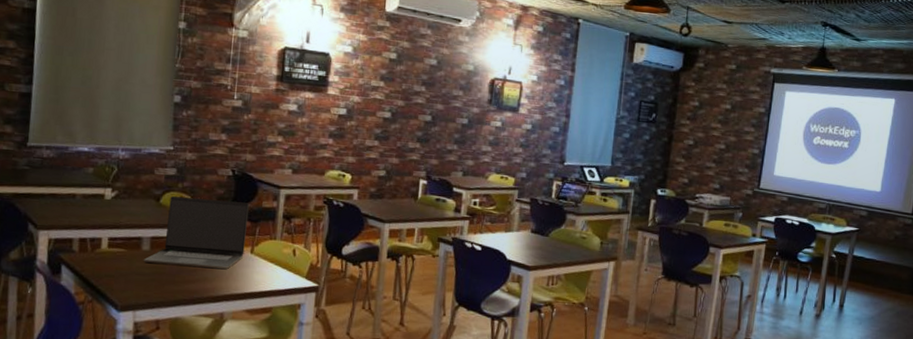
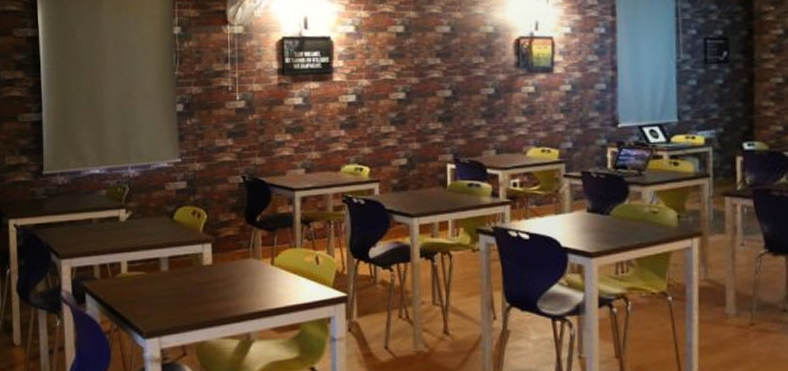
laptop: present [144,196,249,269] -> none [164,210,264,284]

